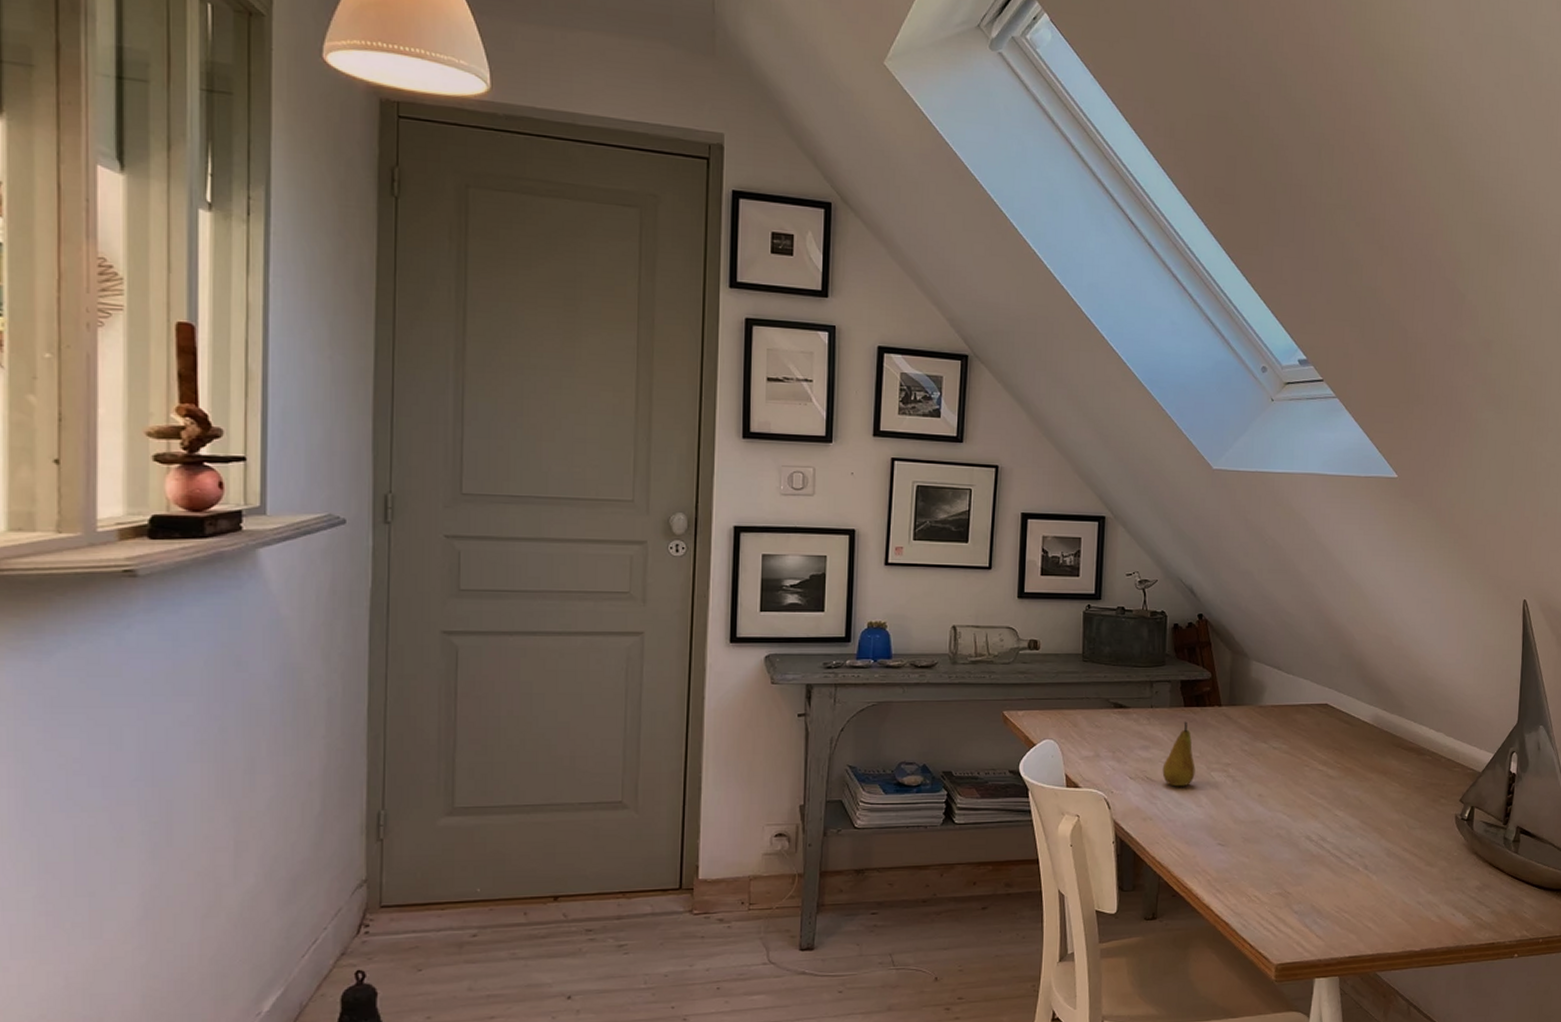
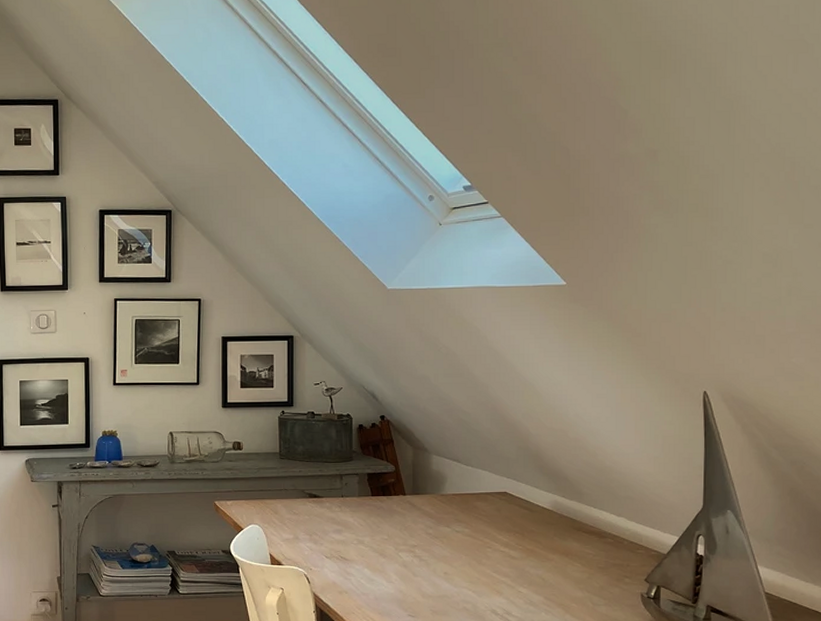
fruit: present [1162,721,1195,787] -> none [354,508,384,565]

